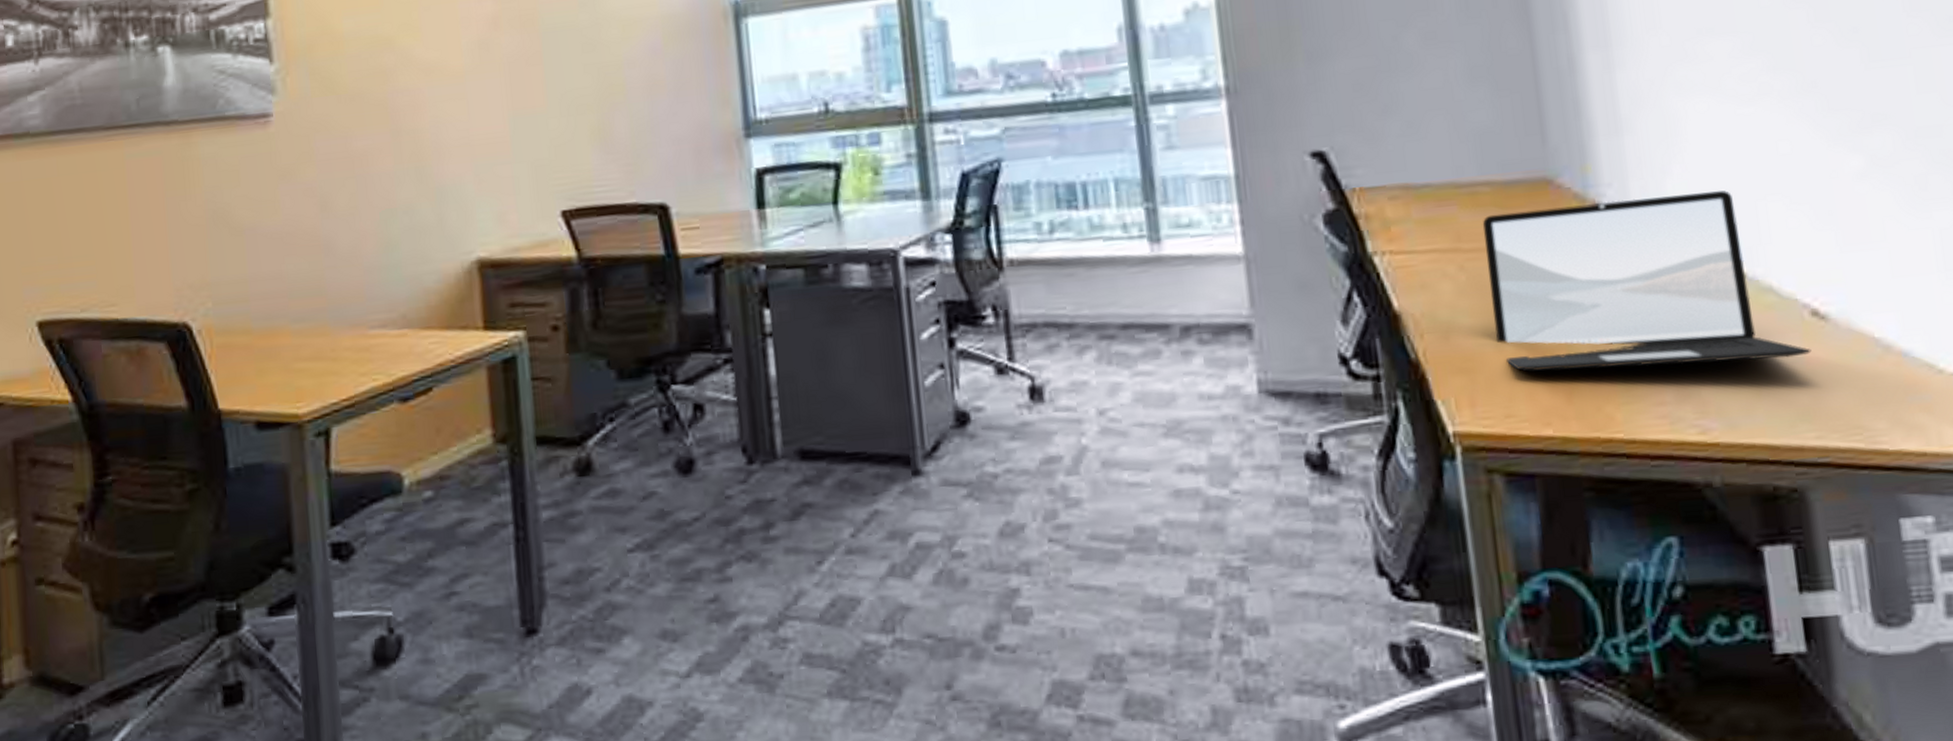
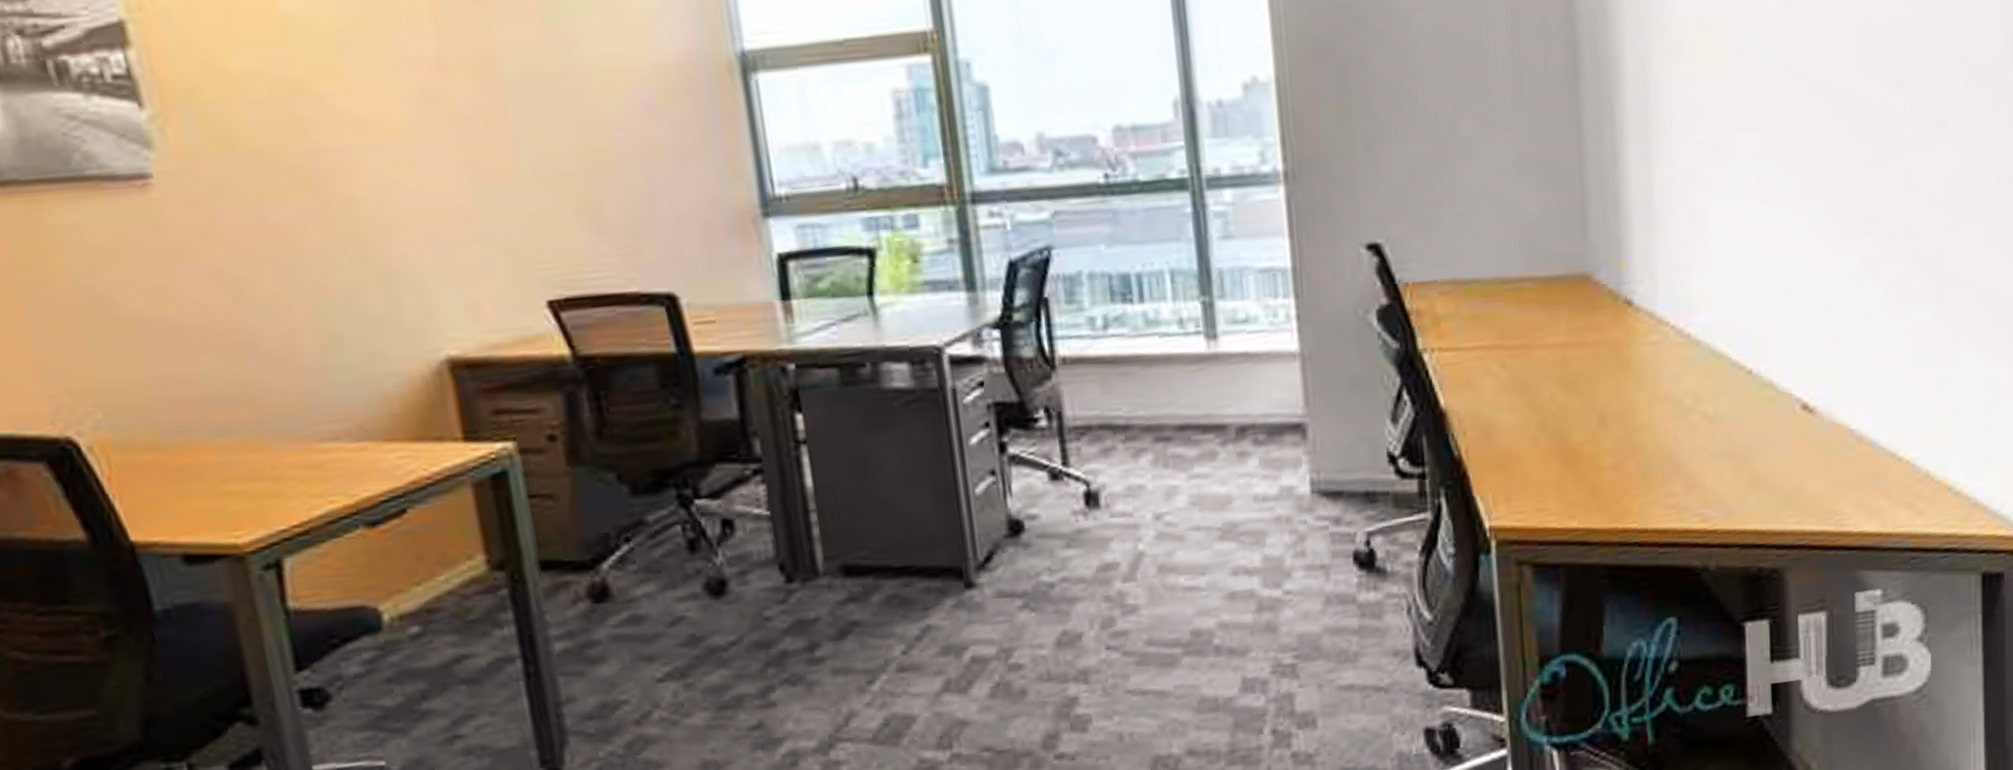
laptop: present [1482,190,1812,371] -> none [1525,288,1799,467]

